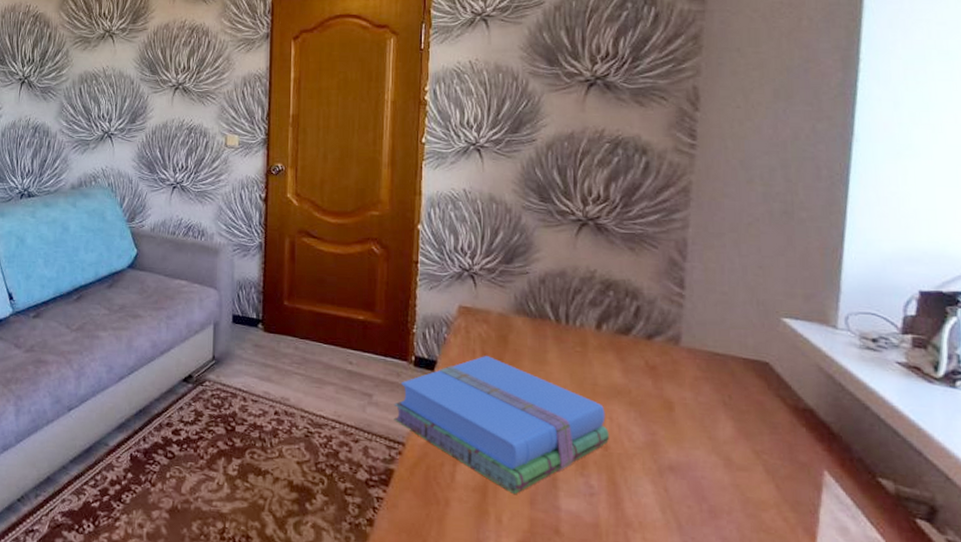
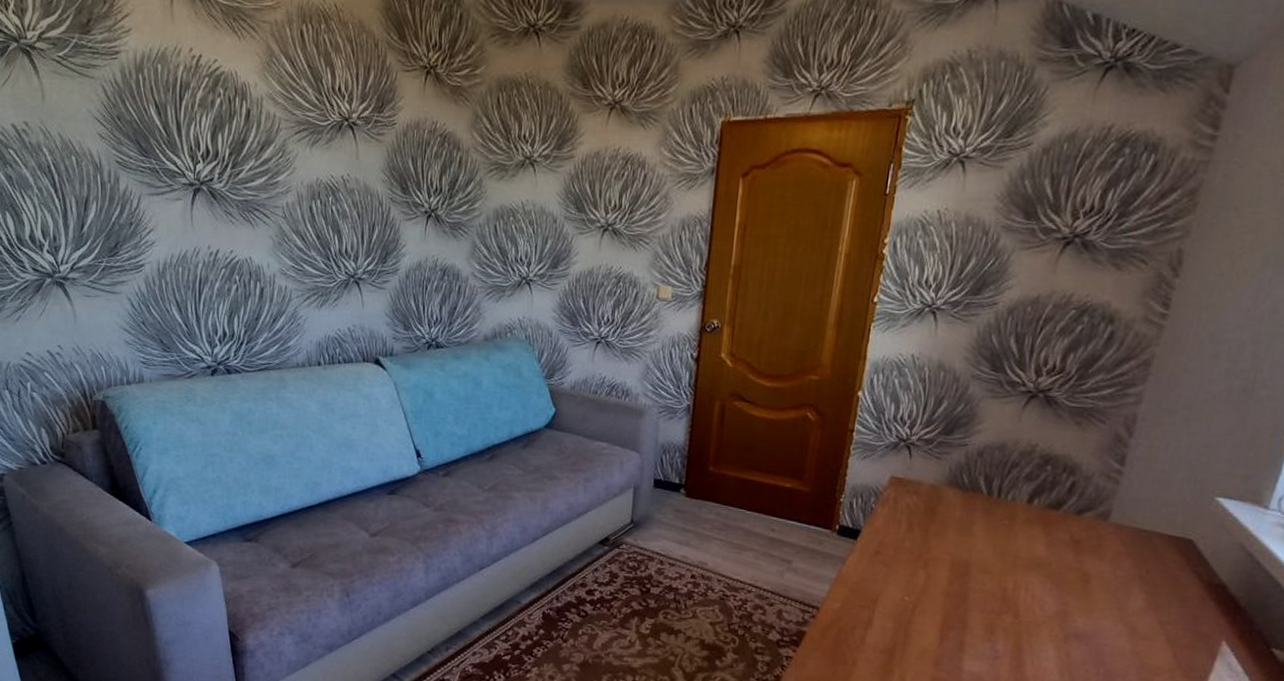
books: present [393,356,609,494] -> none [810,526,1023,656]

